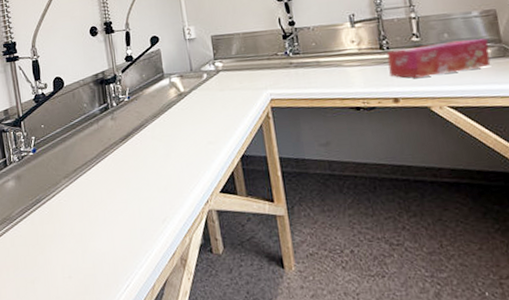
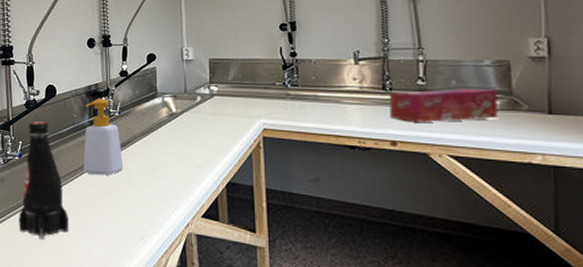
bottle: none [39,114,91,233] -> present [18,121,70,239]
soap bottle: none [93,85,139,163] -> present [84,98,124,175]

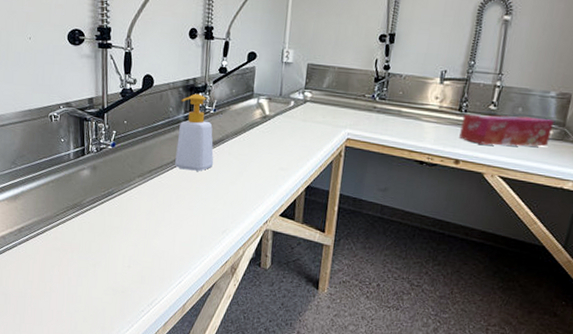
bottle: present [18,121,70,239] -> none [109,111,158,227]

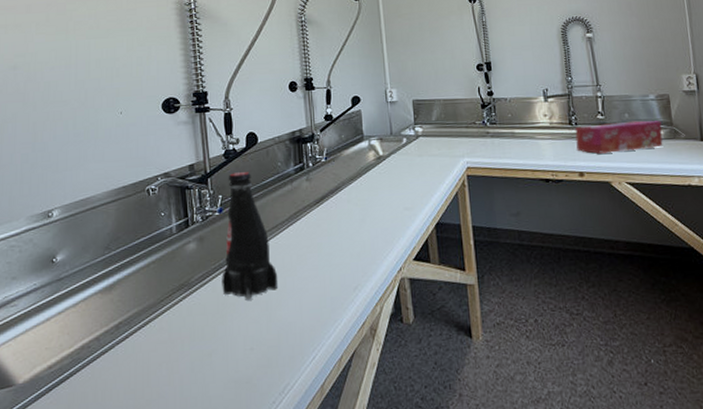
bottle: none [109,111,158,227] -> present [222,172,279,300]
soap bottle: present [175,93,214,171] -> none [289,144,333,226]

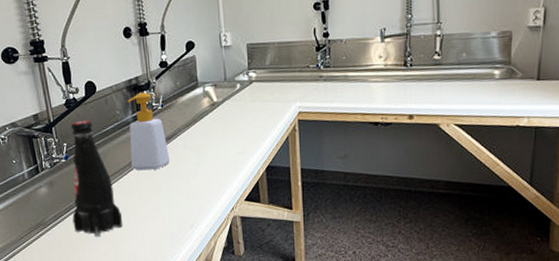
soap bottle: none [289,144,333,226] -> present [126,92,171,171]
tissue box: present [575,121,663,154] -> none [409,60,499,96]

